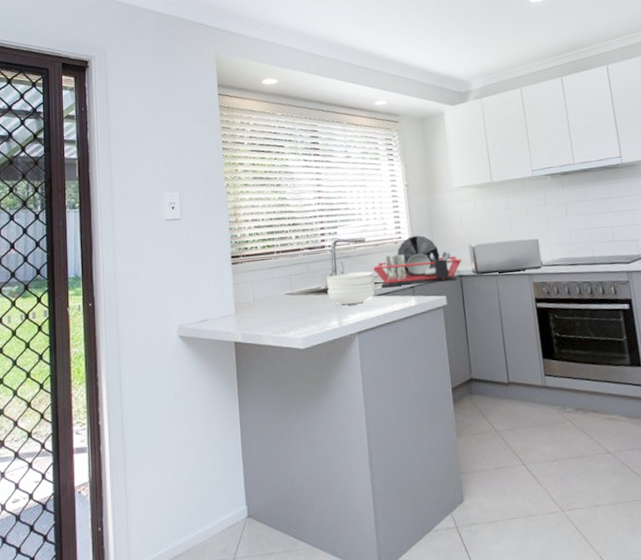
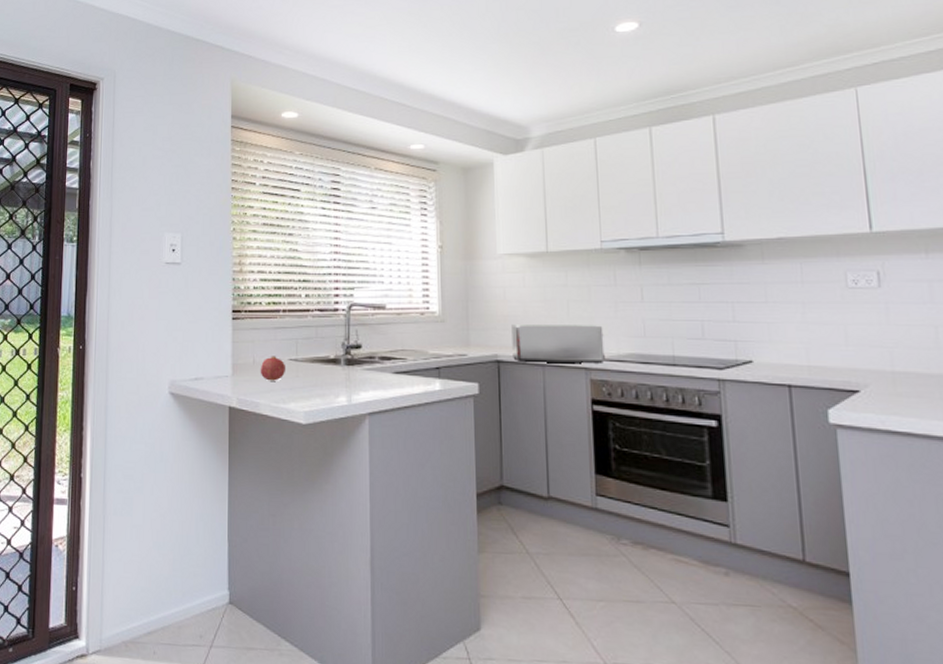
fruit: none [260,292,284,315] -> present [260,356,286,381]
bowl: present [326,271,376,306] -> none [337,343,393,381]
dish rack: present [373,235,462,288] -> none [393,307,502,367]

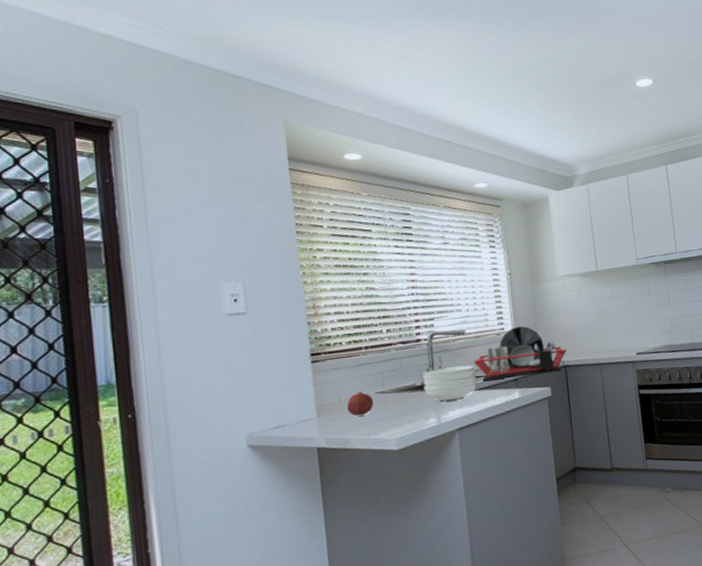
bowl: none [337,343,393,381] -> present [422,365,477,402]
dish rack: none [393,307,502,367] -> present [474,326,567,382]
toaster: present [512,325,605,365] -> none [573,326,646,365]

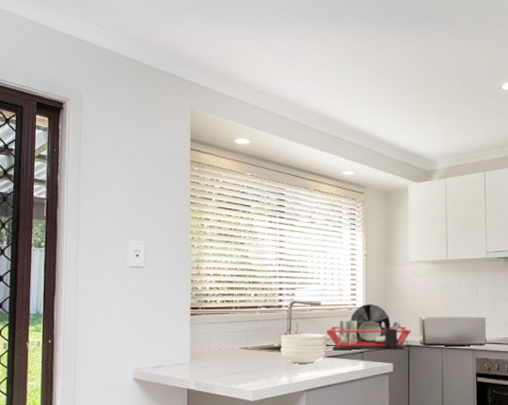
fruit: present [346,392,374,417] -> none [214,345,238,366]
toaster: none [573,326,646,365] -> present [419,317,487,347]

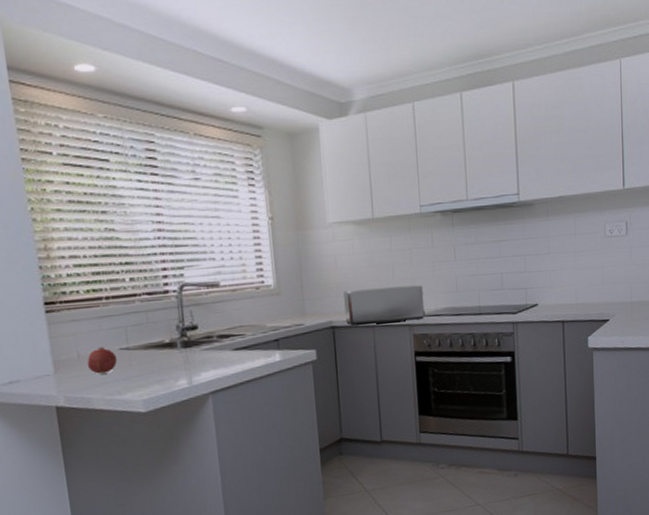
fruit: none [214,345,238,366] -> present [87,347,118,374]
bowl: present [280,333,326,364] -> none [171,321,233,362]
dish rack: present [326,303,411,351] -> none [230,279,335,342]

